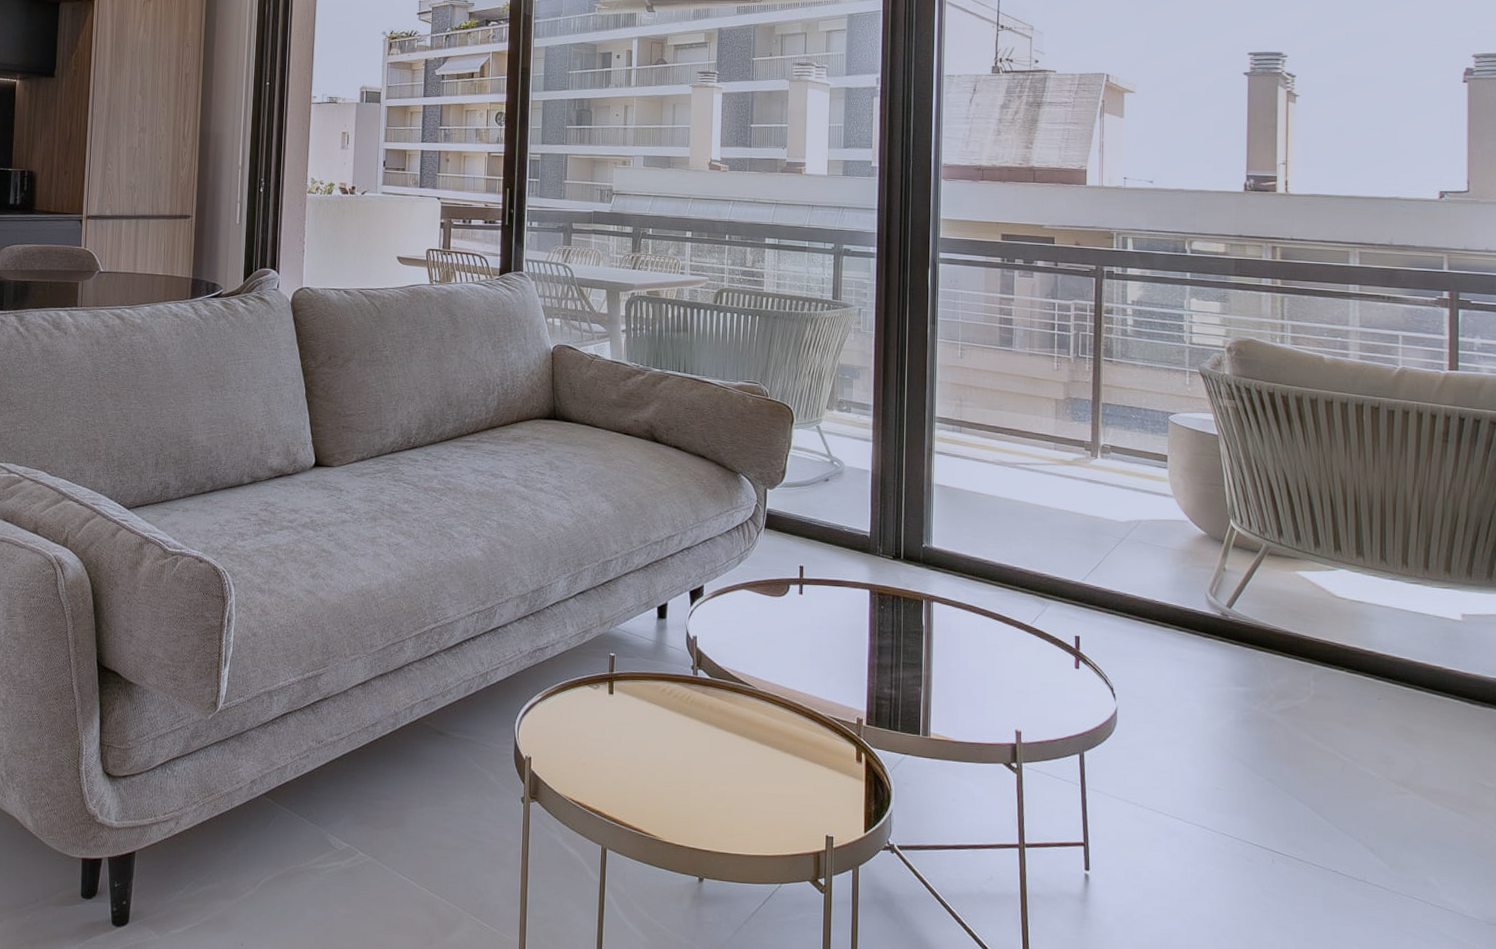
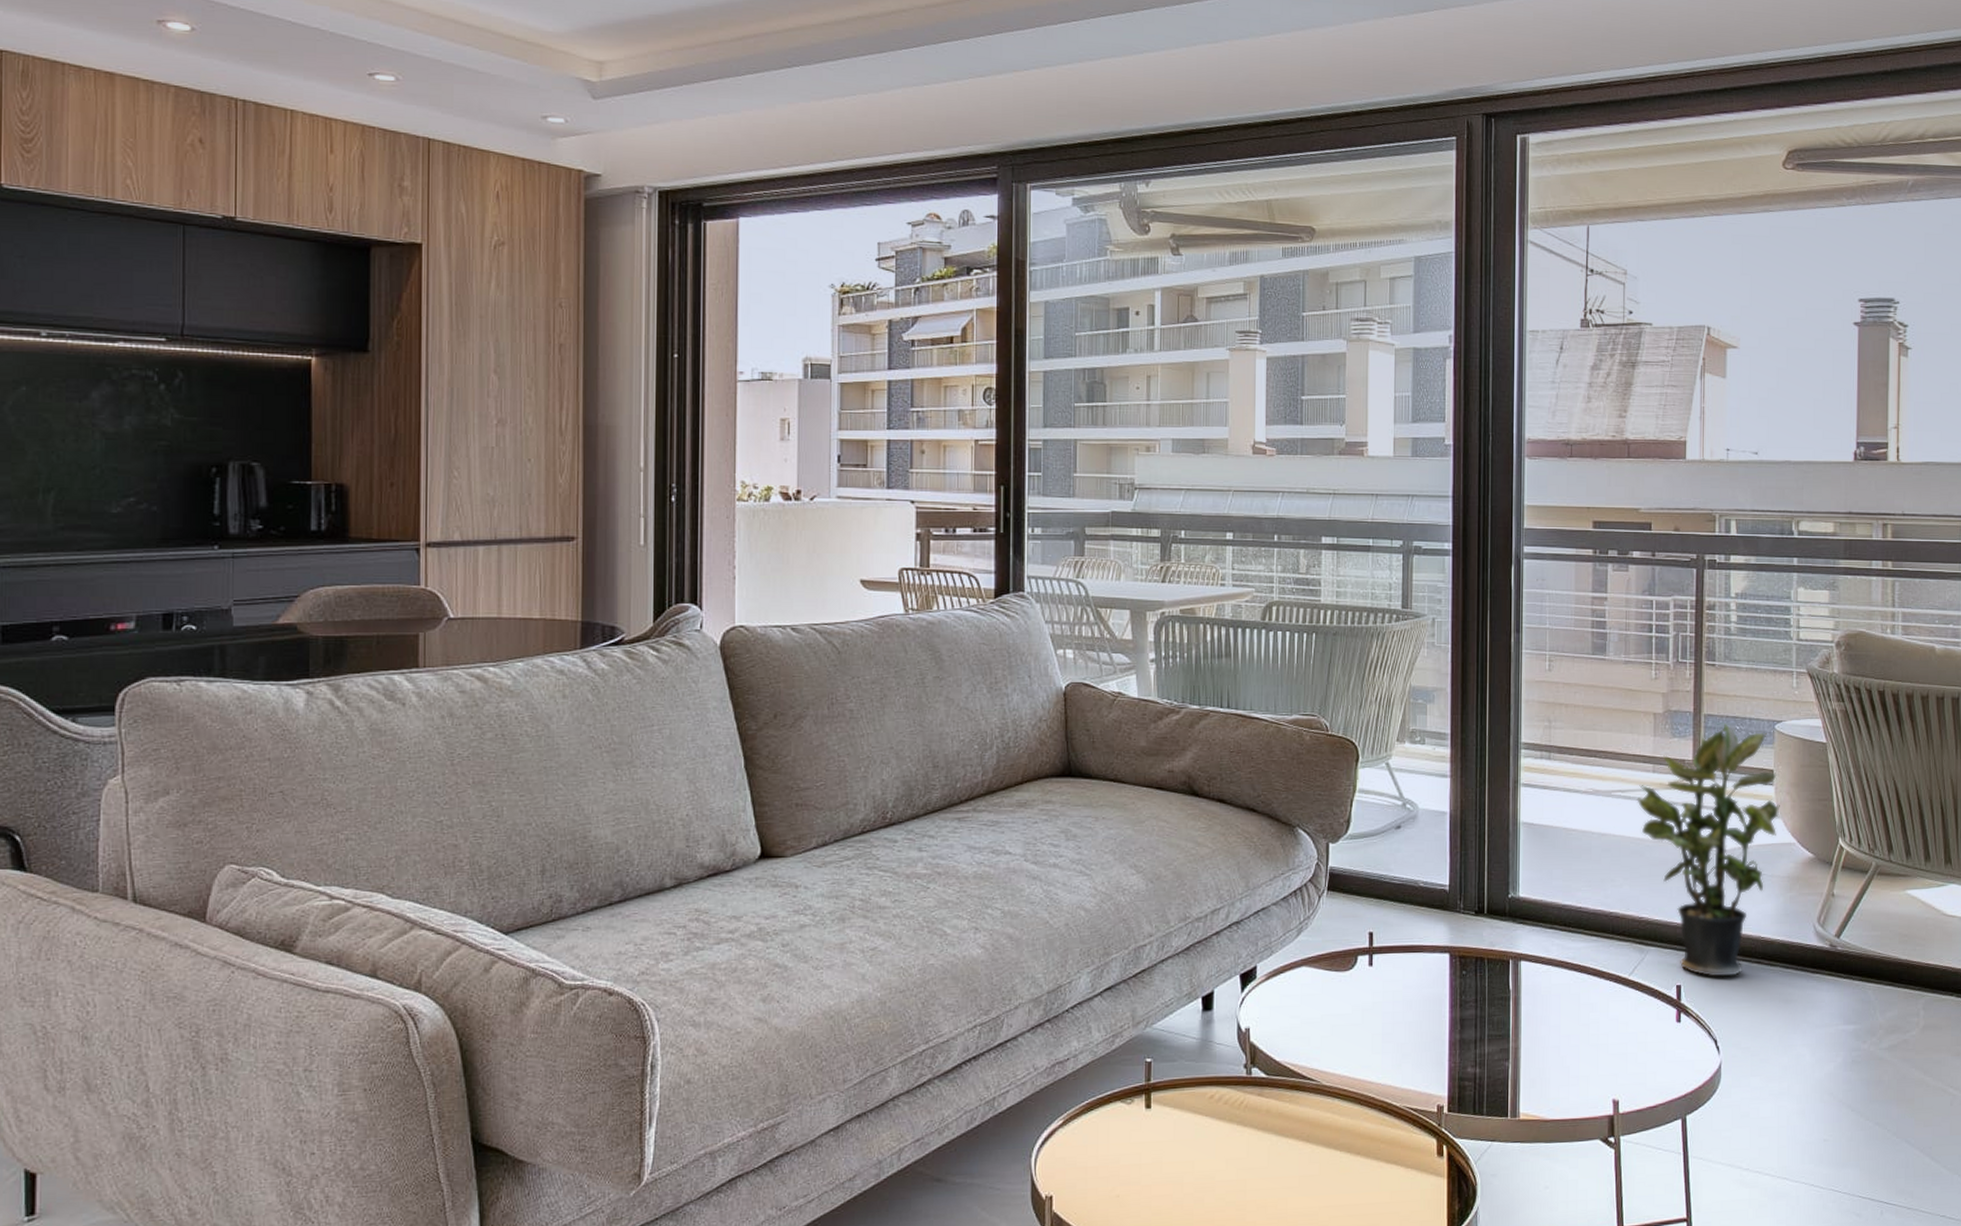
potted plant: none [1039,412,1174,633] -> present [1637,724,1780,977]

